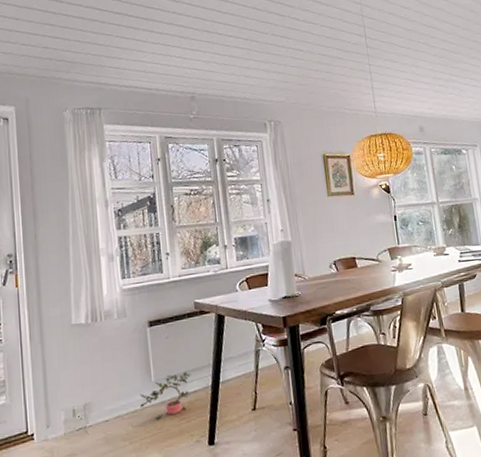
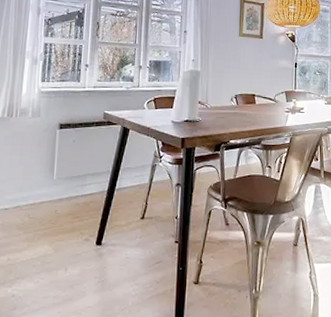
potted plant: present [139,372,191,419] -> none [38,175,91,214]

